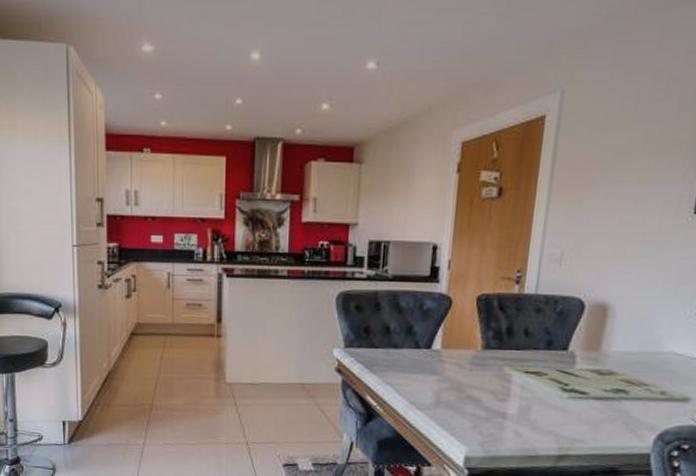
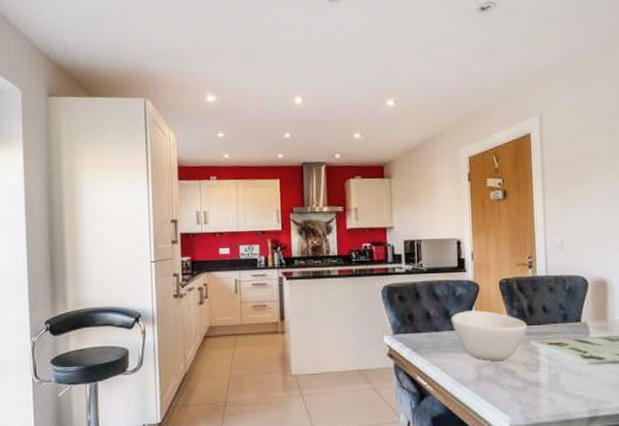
bowl: none [413,328,503,386] -> present [451,310,528,361]

